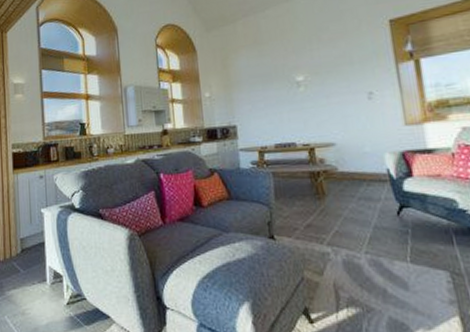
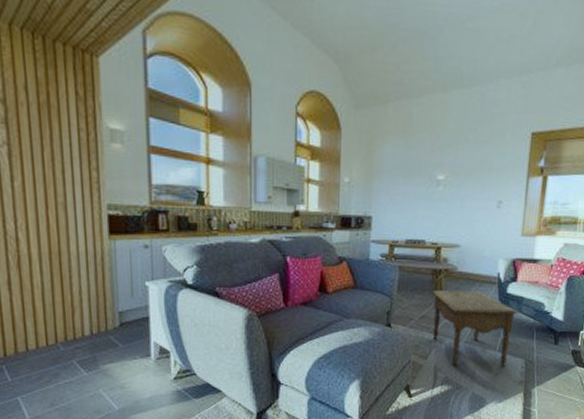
side table: none [314,192,426,283] -> present [432,289,519,367]

